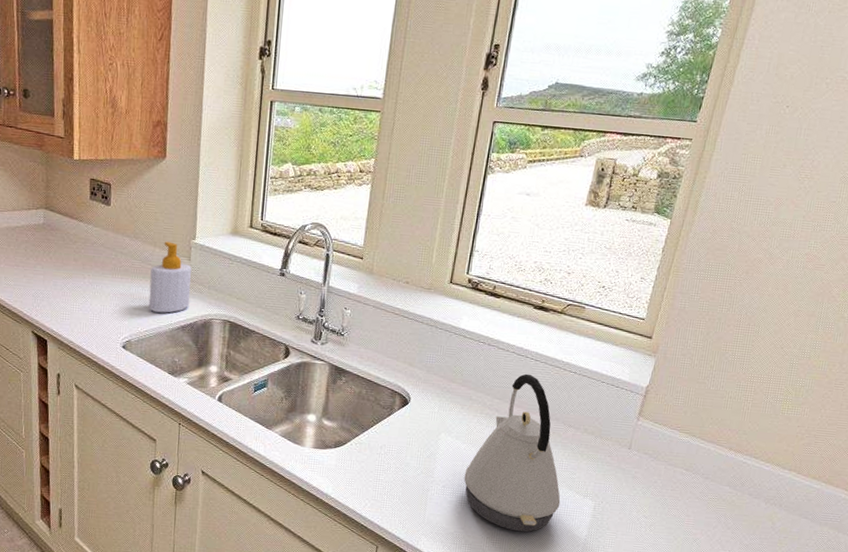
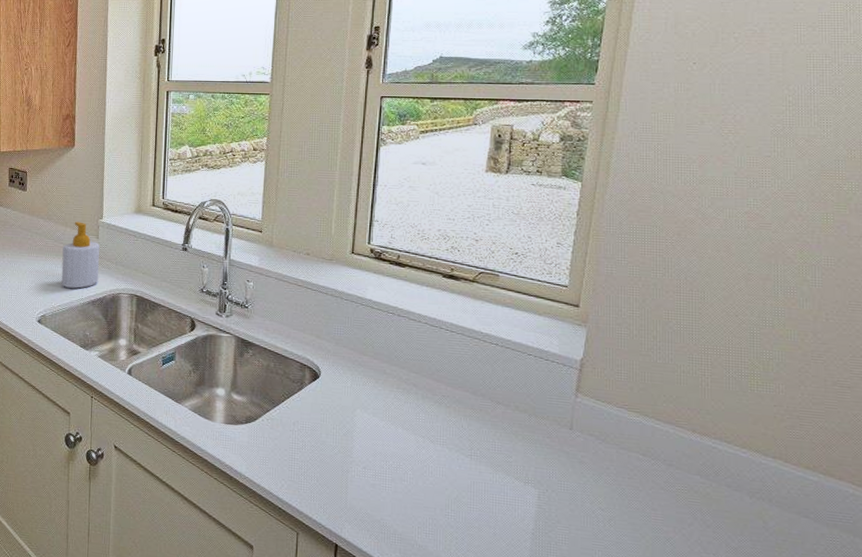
kettle: present [464,373,561,532] -> none [386,345,498,523]

